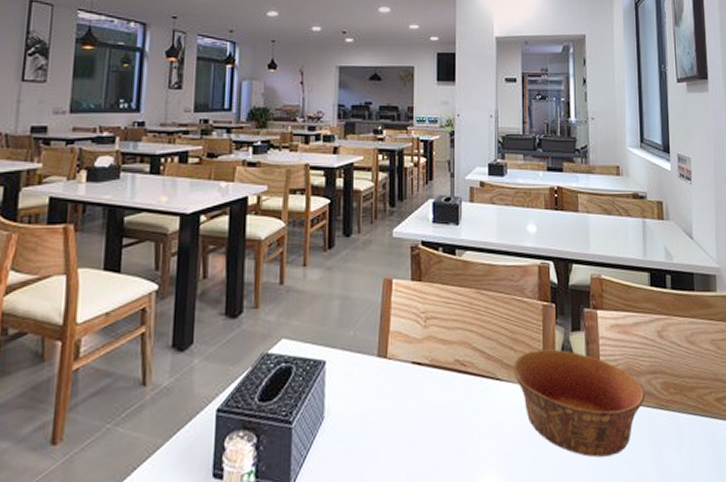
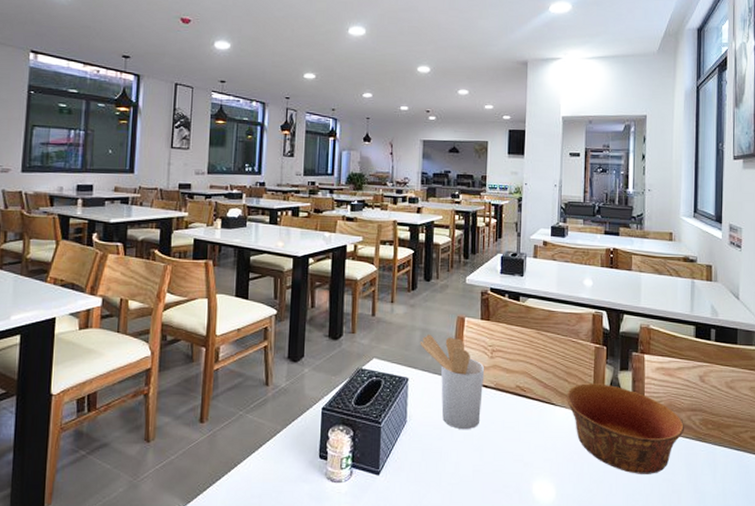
utensil holder: none [339,302,418,422] -> present [419,334,485,430]

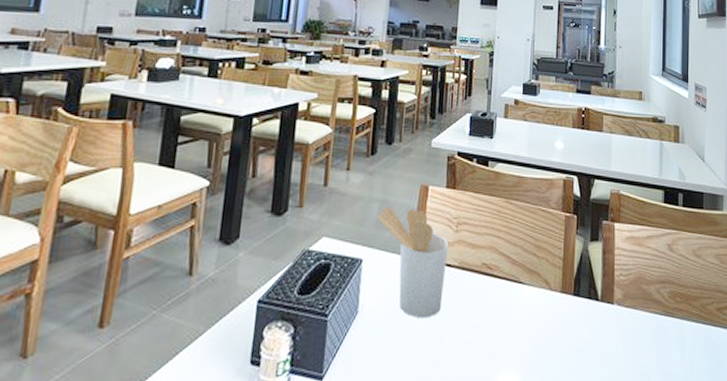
bowl: present [567,383,685,474] -> none [535,257,654,358]

